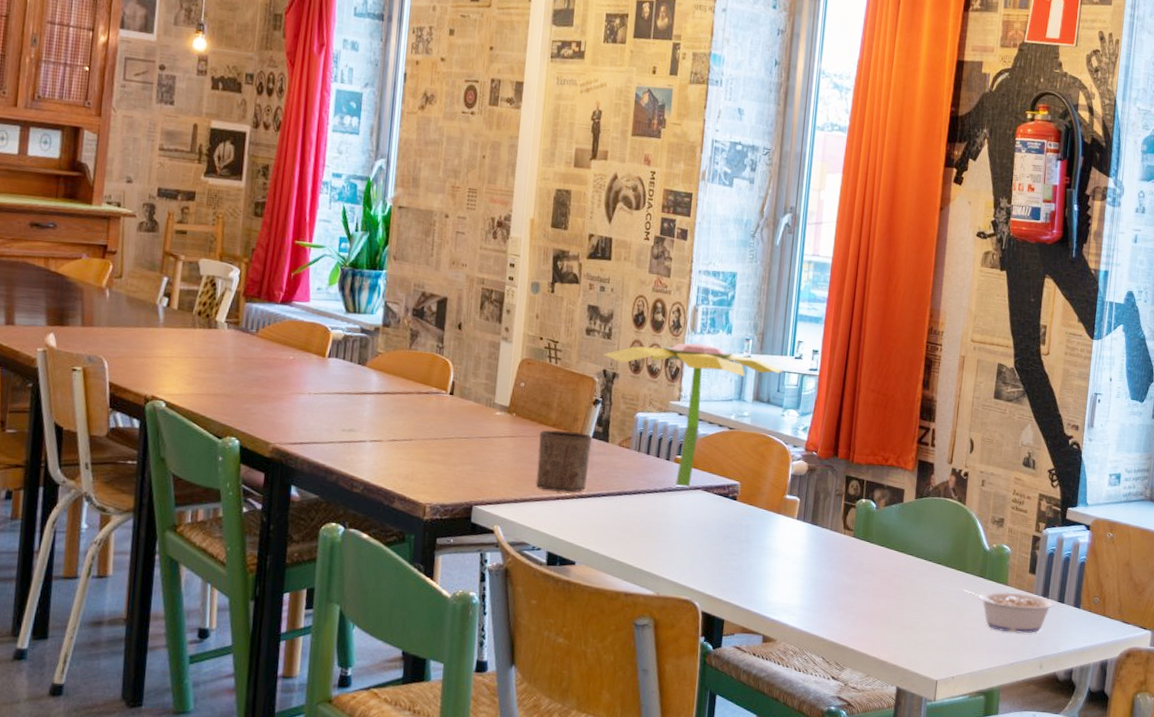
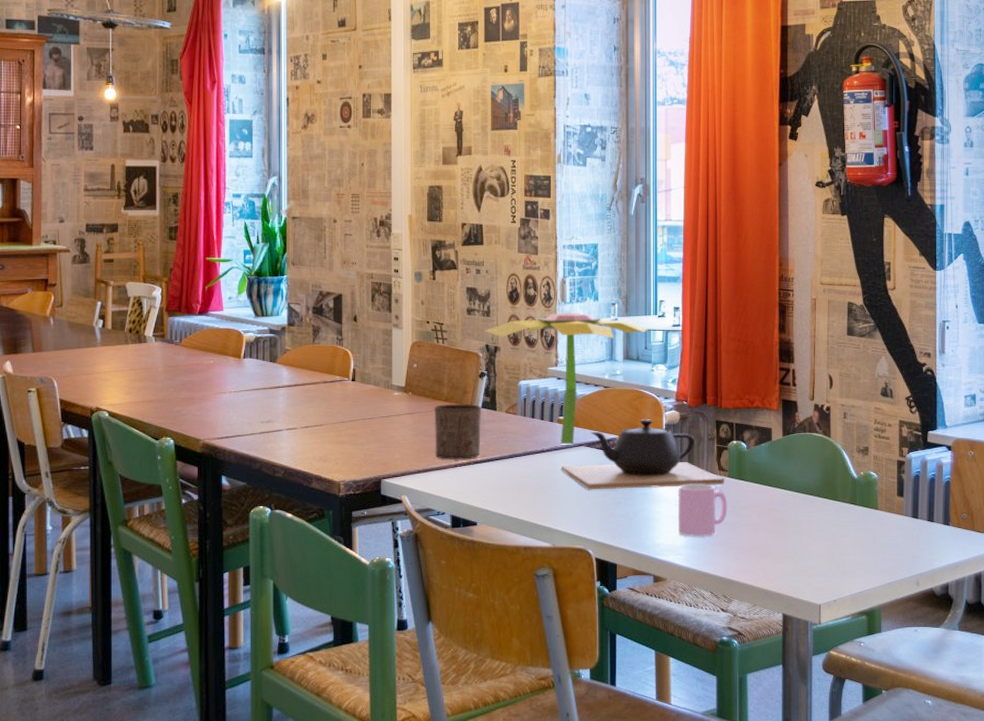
teapot: none [673,466,849,545] -> present [561,418,724,490]
cup: none [794,540,850,599] -> present [677,484,727,537]
legume: present [963,588,1056,634] -> none [836,515,926,554]

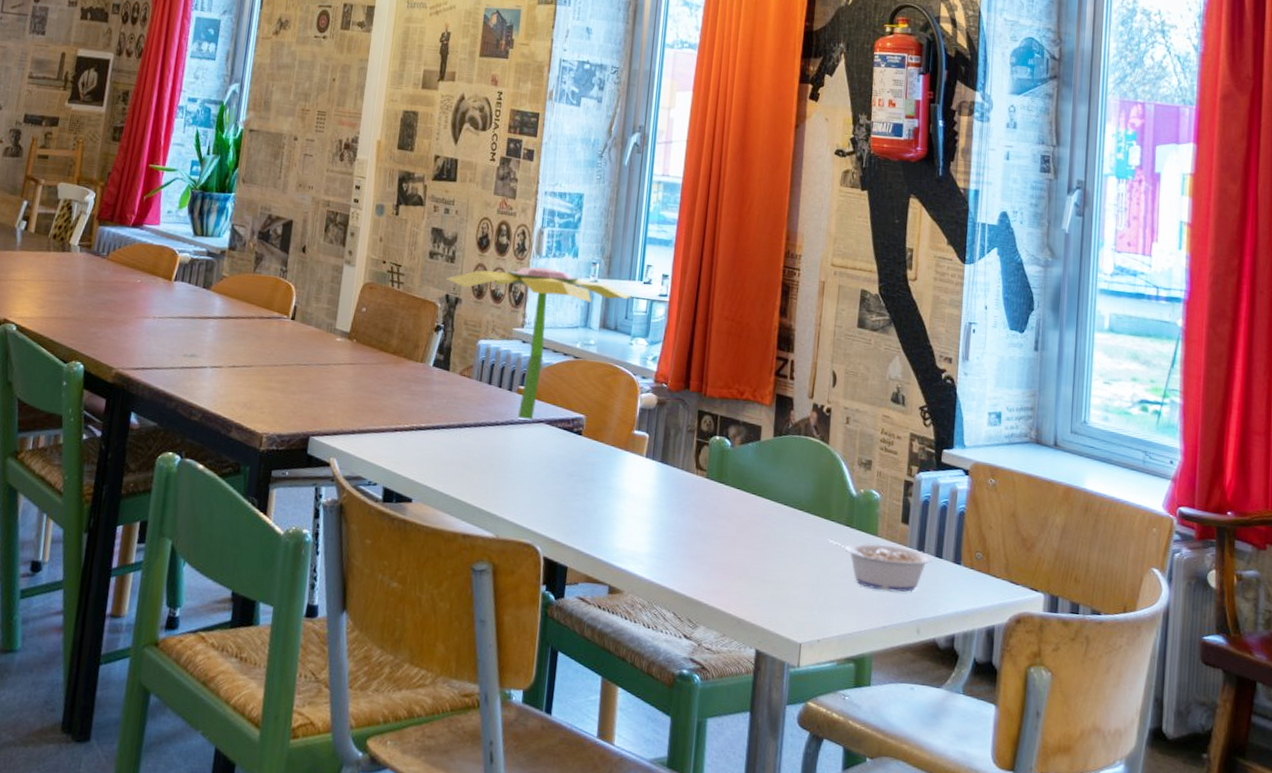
cup: present [434,403,482,460] -> none [374,357,433,424]
teapot: present [561,418,724,490] -> none [515,398,702,487]
cup: present [677,484,727,537] -> none [643,480,703,547]
legume: none [836,515,926,554] -> present [827,538,933,592]

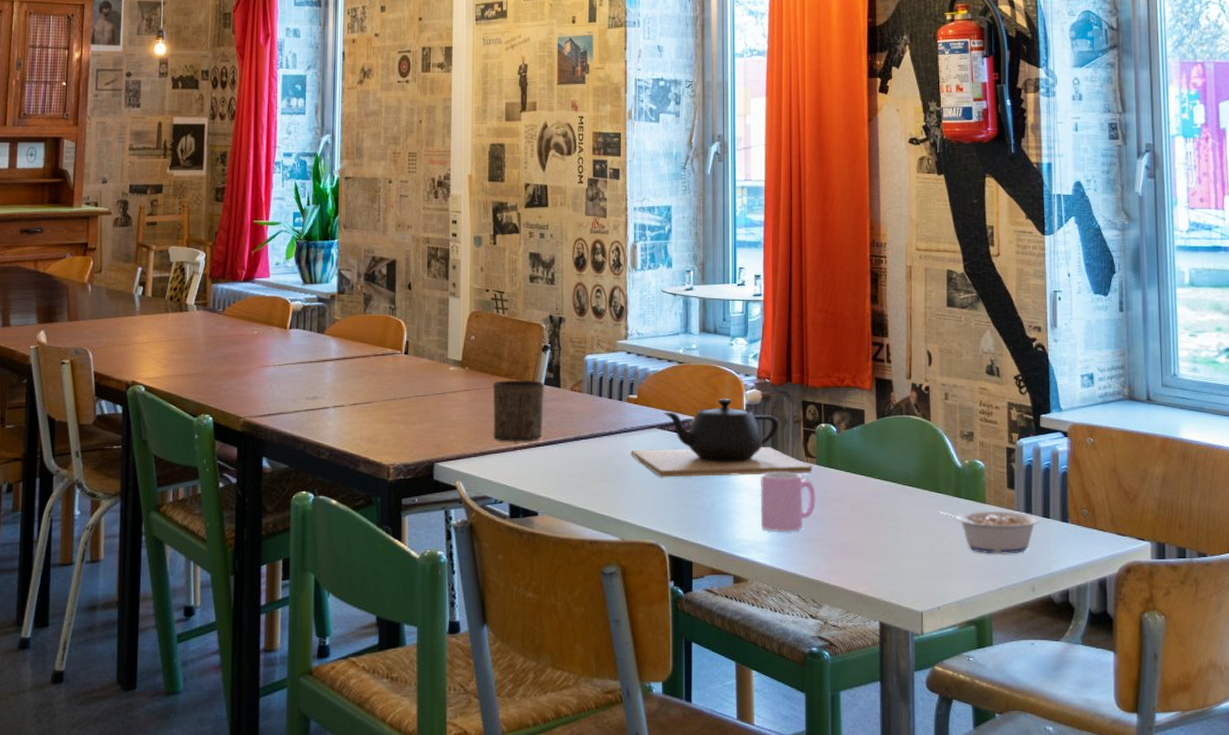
cup: none [374,357,433,424] -> present [492,379,545,442]
flower: present [447,267,632,421] -> none [549,280,727,427]
teapot: none [515,398,702,487] -> present [630,397,812,478]
cup: none [643,480,703,547] -> present [760,472,816,533]

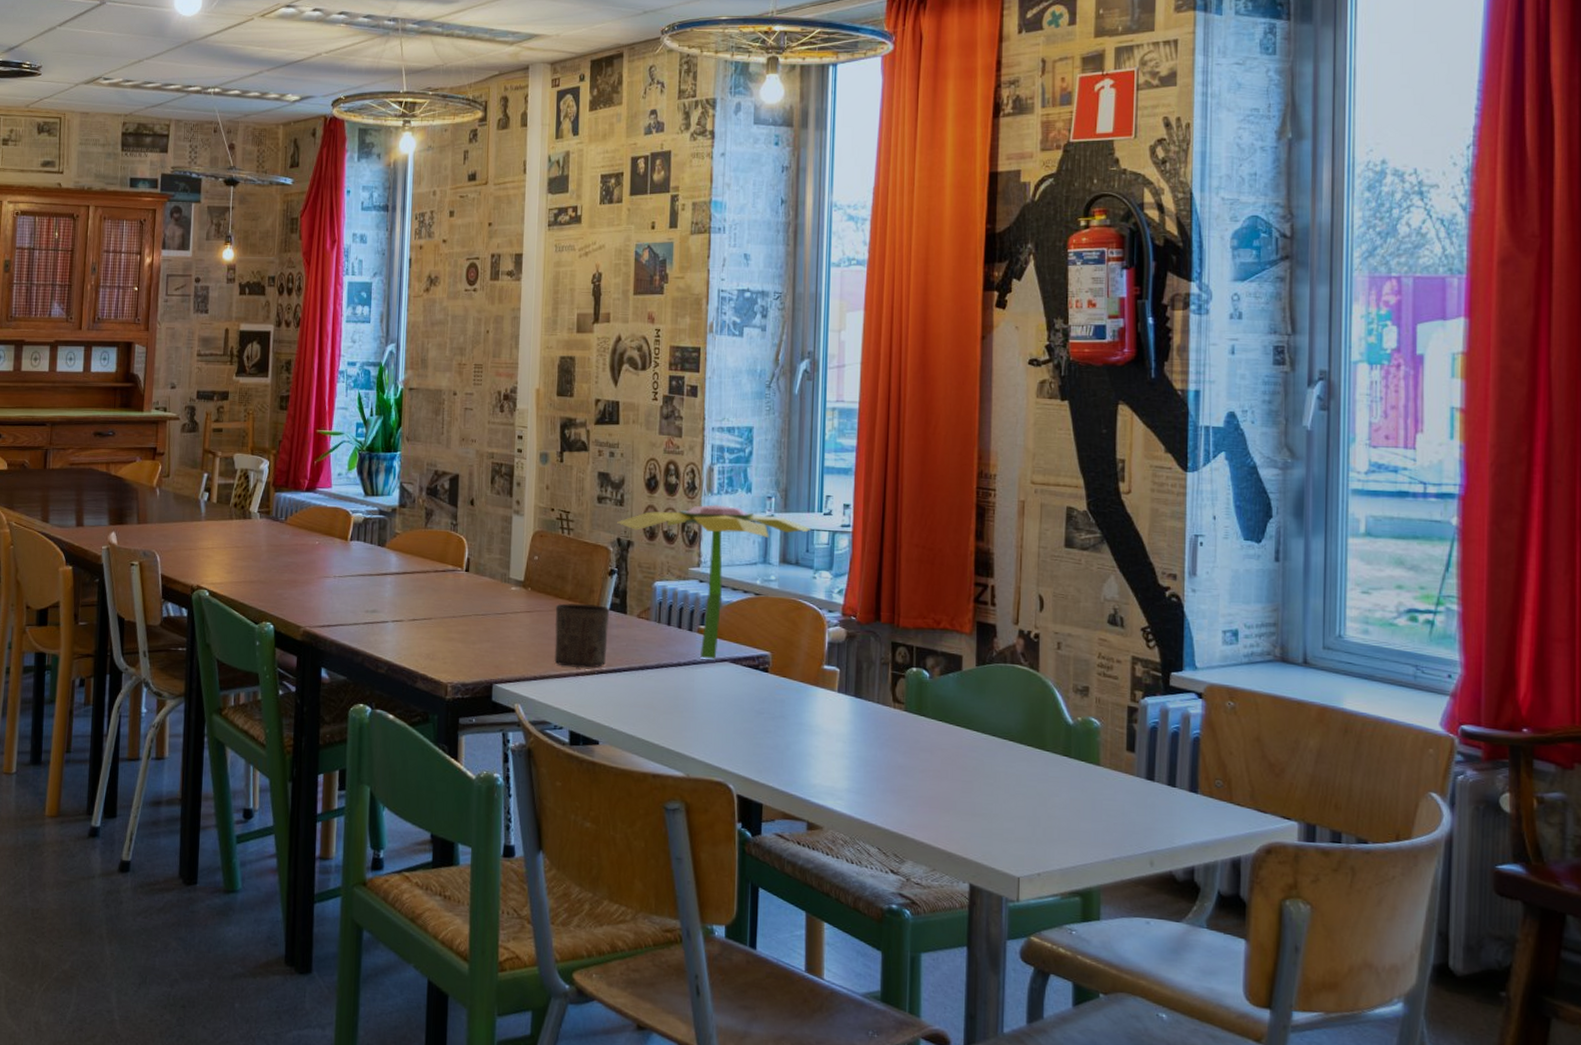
flower: none [549,280,727,427] -> present [617,504,812,660]
teapot: present [630,397,812,478] -> none [699,634,900,720]
cup: present [760,472,816,533] -> none [840,715,903,782]
legume: present [938,510,1041,554] -> none [1043,769,1165,823]

